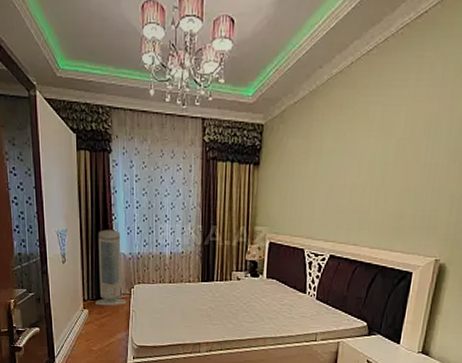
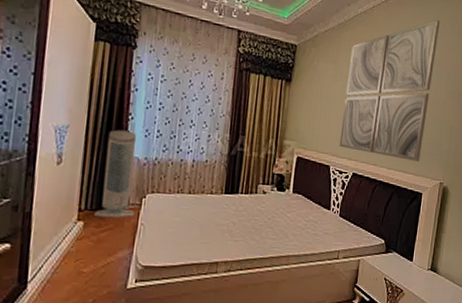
wall art: none [314,63,440,238] -> present [339,19,440,161]

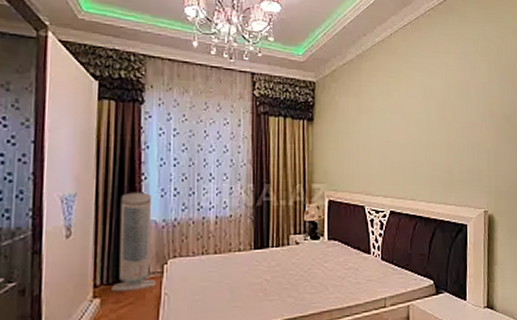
wall art: present [339,19,440,161] -> none [372,40,462,191]

